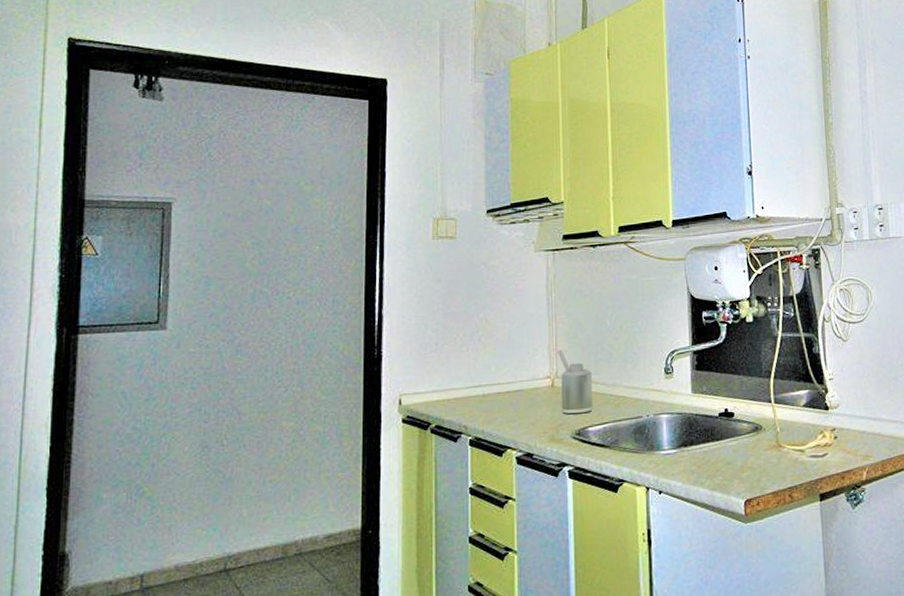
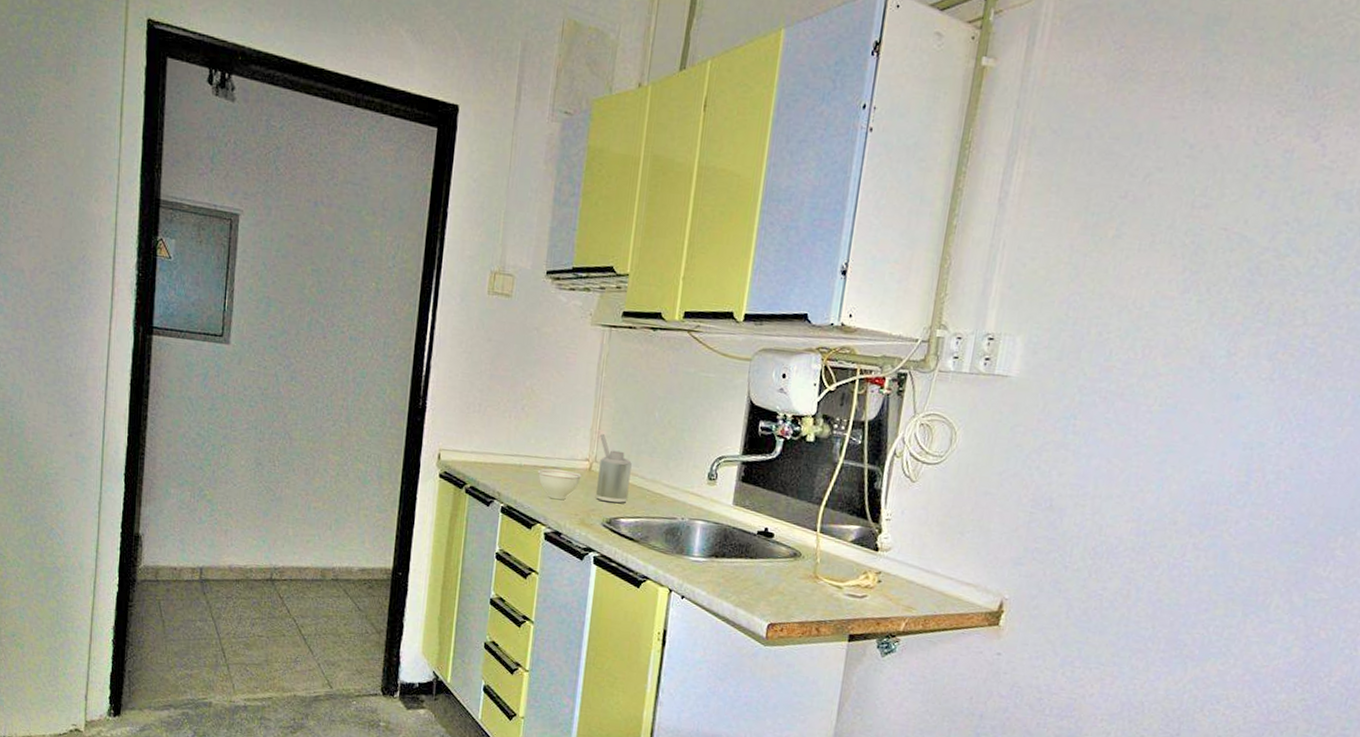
bowl: none [501,391,545,422] -> present [537,468,581,501]

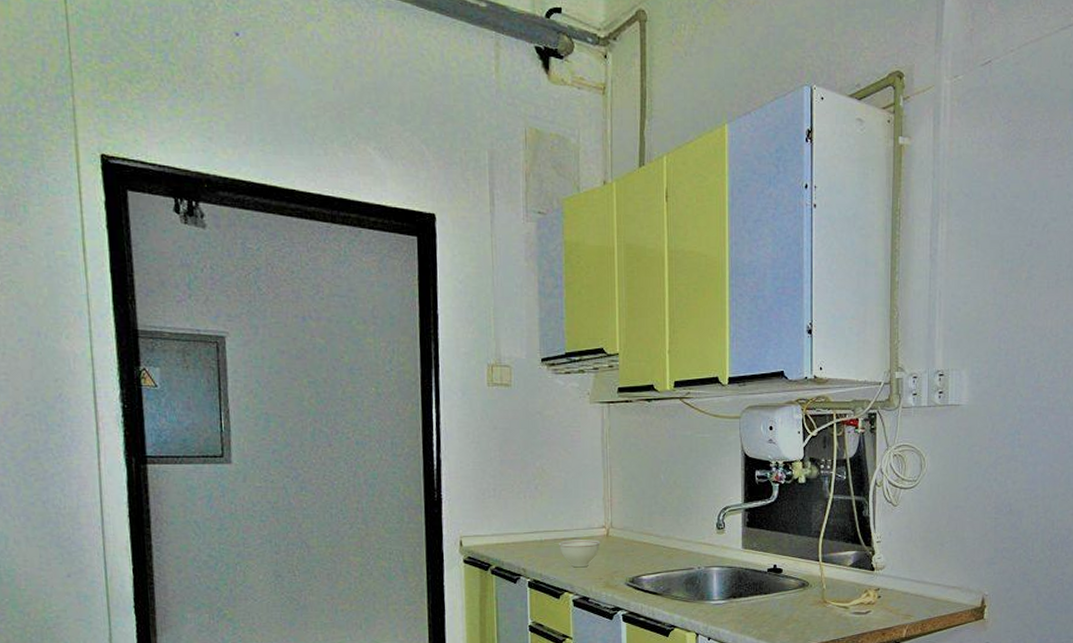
soap dispenser: present [595,433,632,504] -> none [613,500,646,563]

